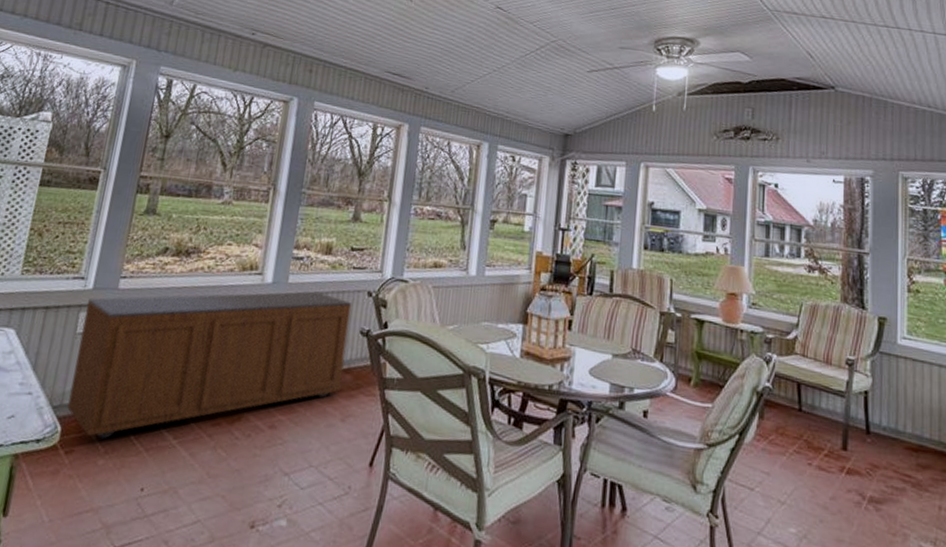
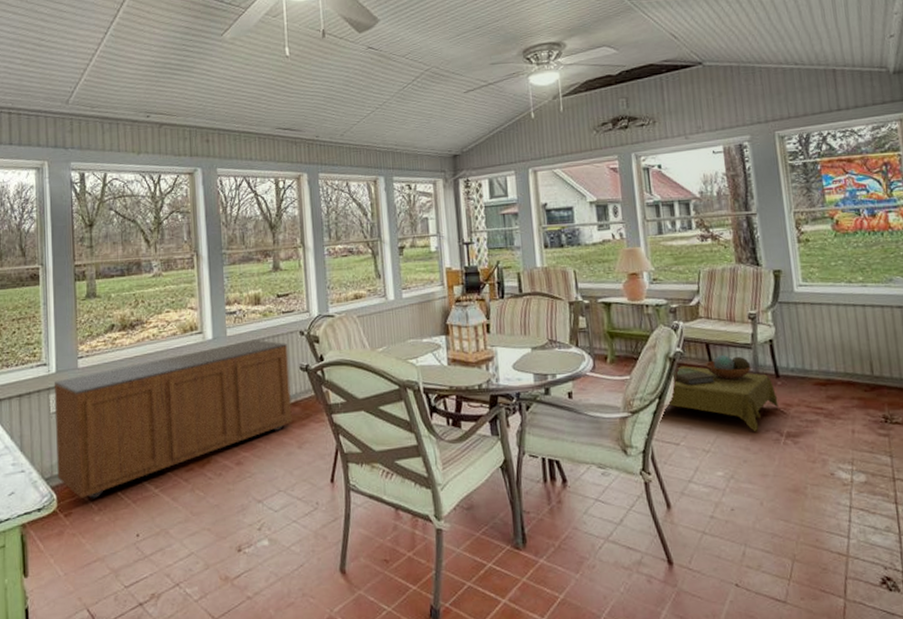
side table: none [747,398,865,491] -> present [667,354,779,432]

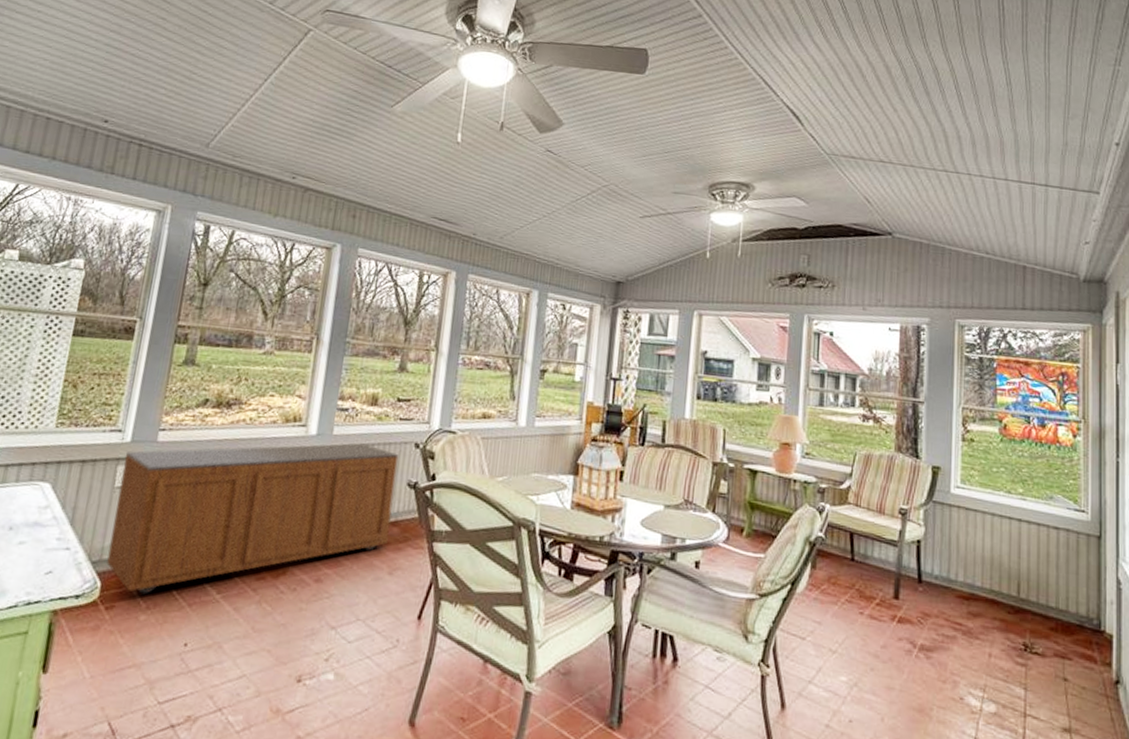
side table: present [667,354,779,432] -> none [799,547,917,639]

